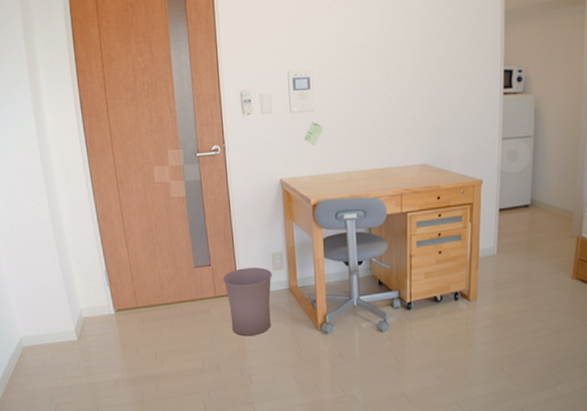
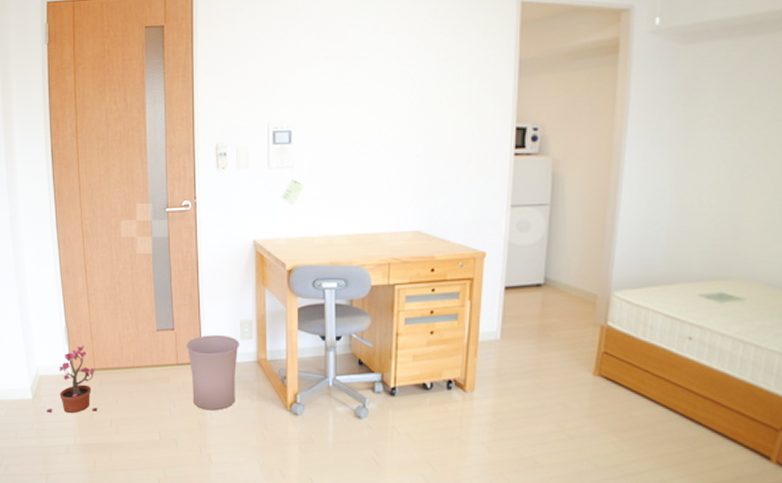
potted plant: none [92,286,142,351] -> present [47,345,98,413]

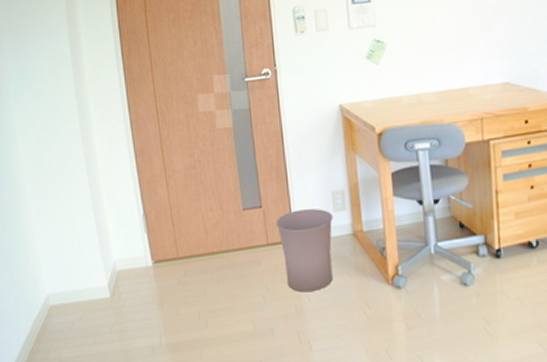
potted plant: present [47,345,98,413] -> none [127,232,184,311]

